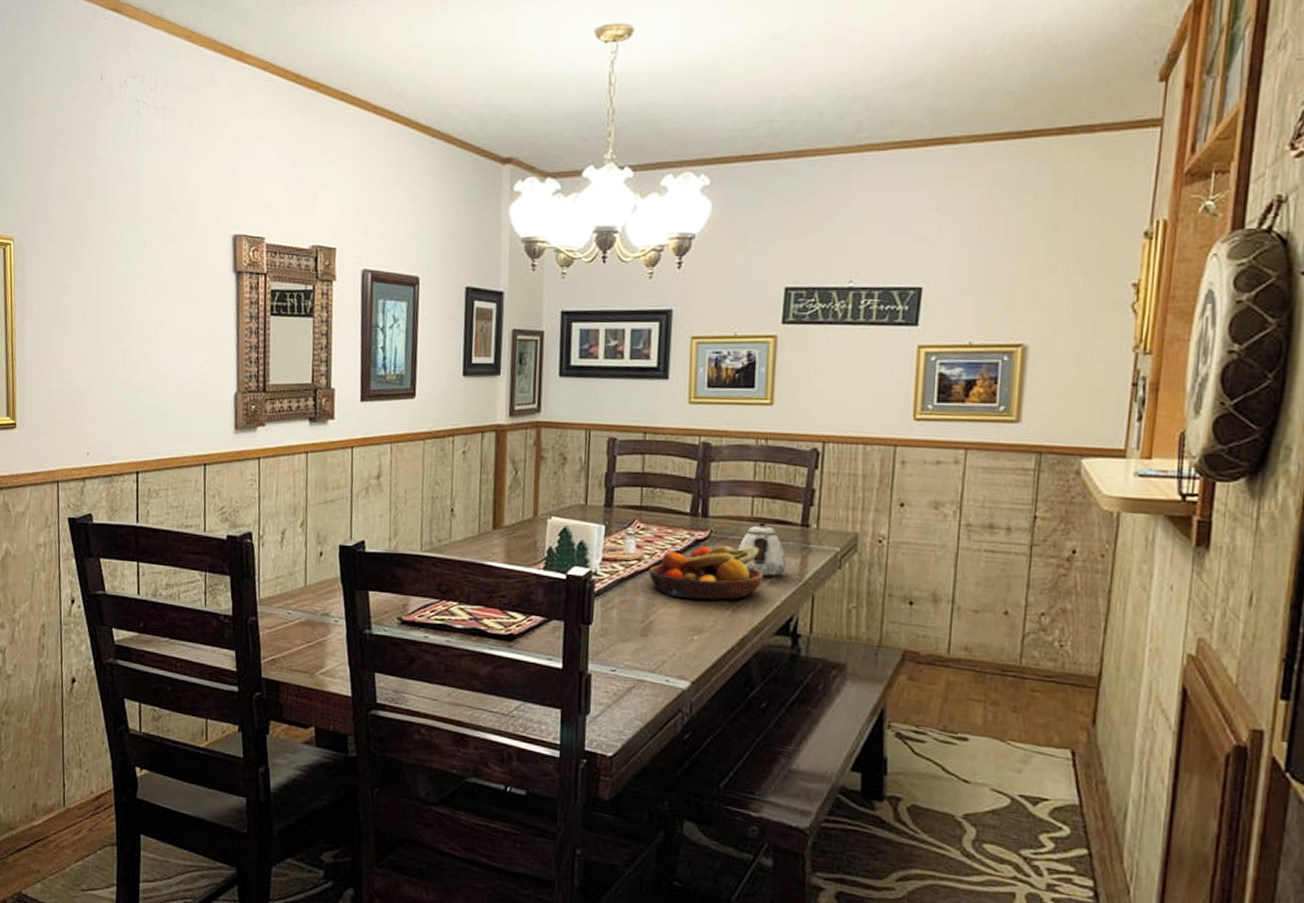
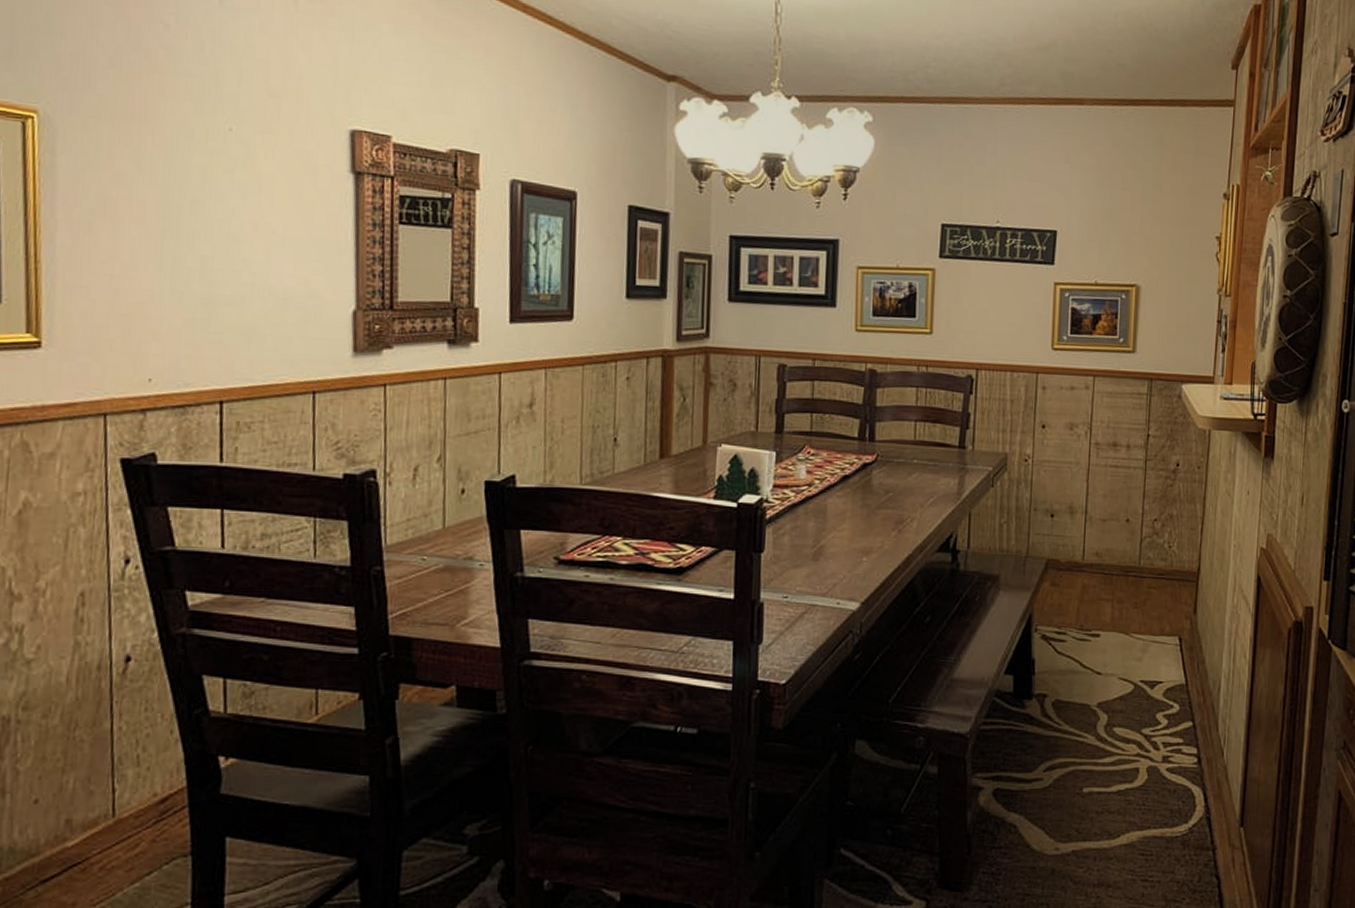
fruit bowl: present [649,545,763,600] -> none [820,468,926,522]
teapot: present [737,522,786,577] -> none [902,445,946,498]

